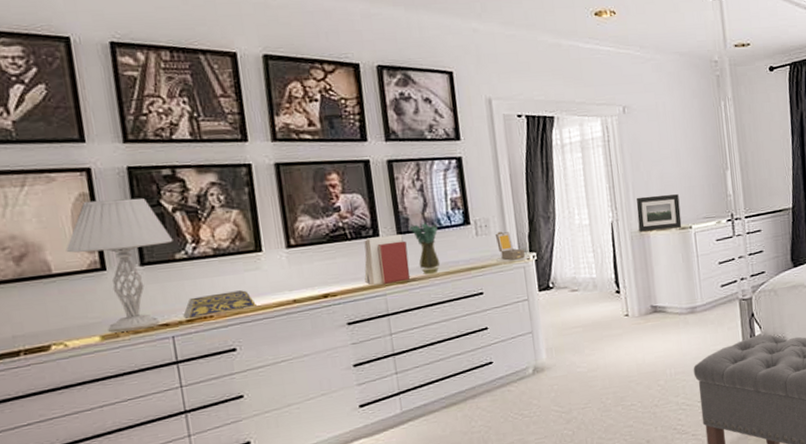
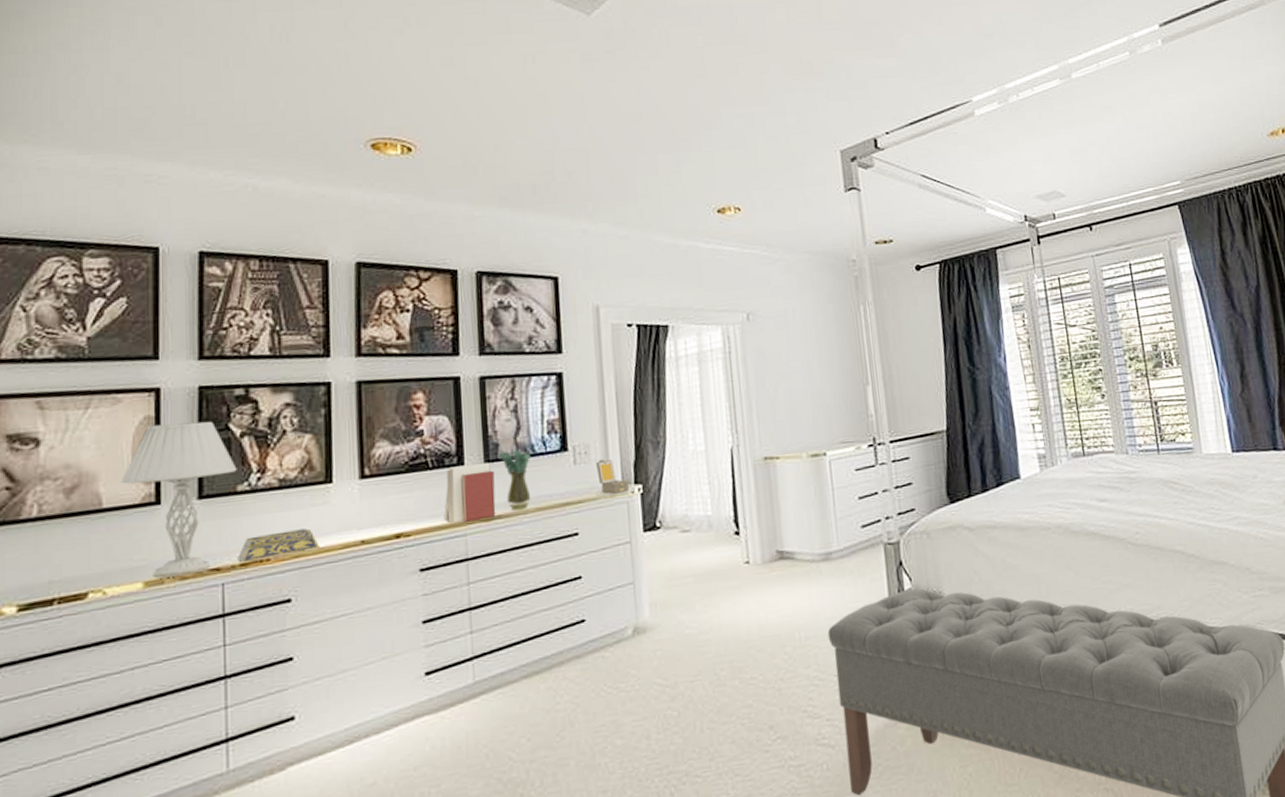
picture frame: present [636,194,682,232] -> none [760,414,815,460]

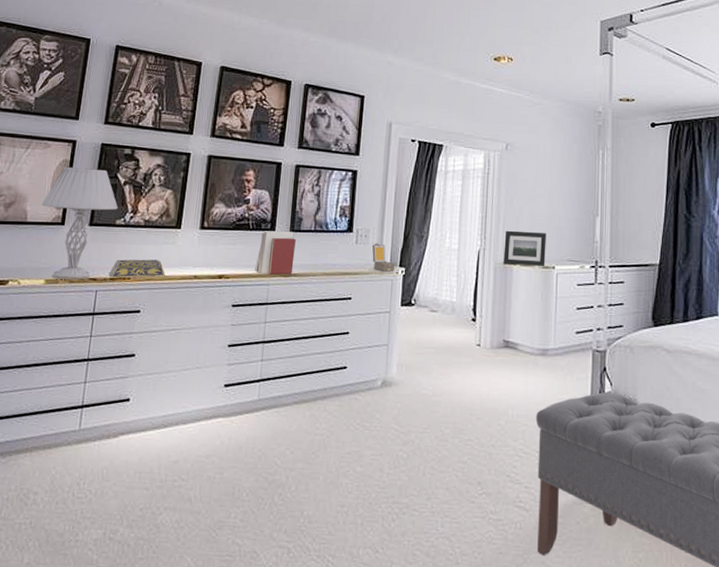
vase: present [498,446,531,512] -> none [300,223,325,273]
picture frame: none [760,414,815,460] -> present [503,230,546,267]

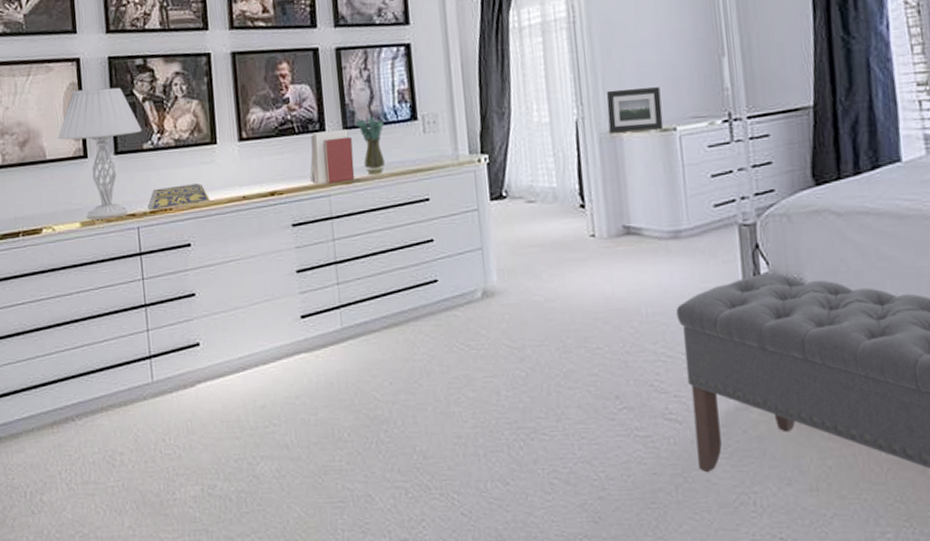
vase: none [300,223,325,273] -> present [354,114,386,176]
jewelry box: present [369,243,399,273] -> none [444,129,481,165]

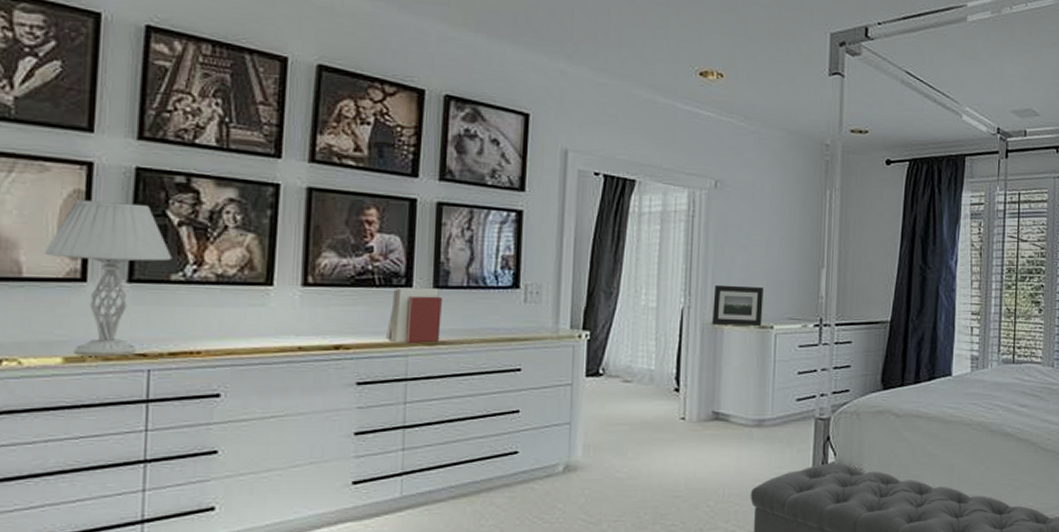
decorative box: present [147,183,210,211] -> none [166,326,254,353]
vase: present [354,114,386,176] -> none [447,276,481,340]

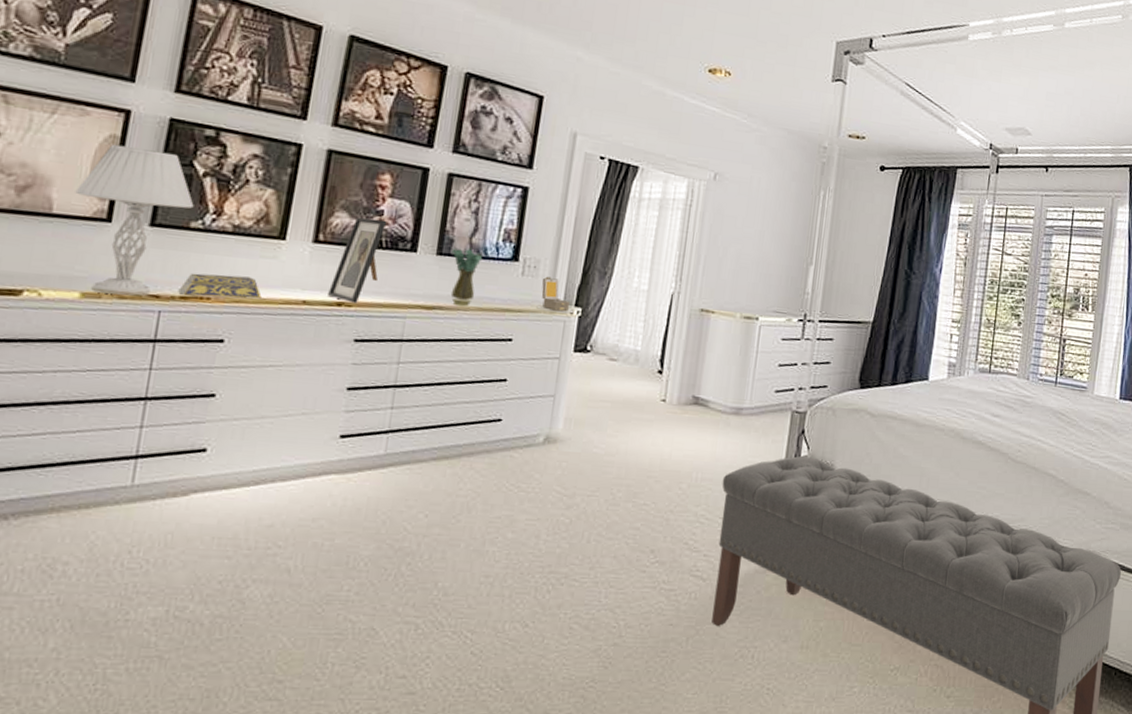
decorative box: none [166,326,254,353] -> present [178,273,262,299]
picture frame: none [324,255,378,345] -> present [328,217,387,303]
books: present [386,287,442,345] -> none [387,251,444,308]
vase: none [447,276,481,340] -> present [450,246,483,307]
jewelry box: none [543,301,582,338] -> present [536,276,574,314]
picture frame: present [712,284,764,327] -> none [700,273,752,318]

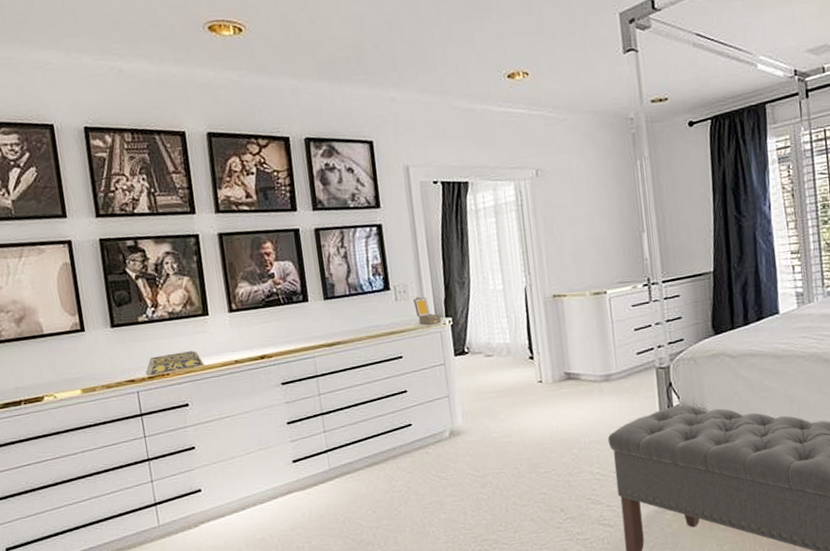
table lamp: present [75,144,194,296] -> none [53,266,137,387]
picture frame: present [328,217,387,303] -> none [251,281,285,354]
vase: present [450,246,483,307] -> none [334,286,363,339]

